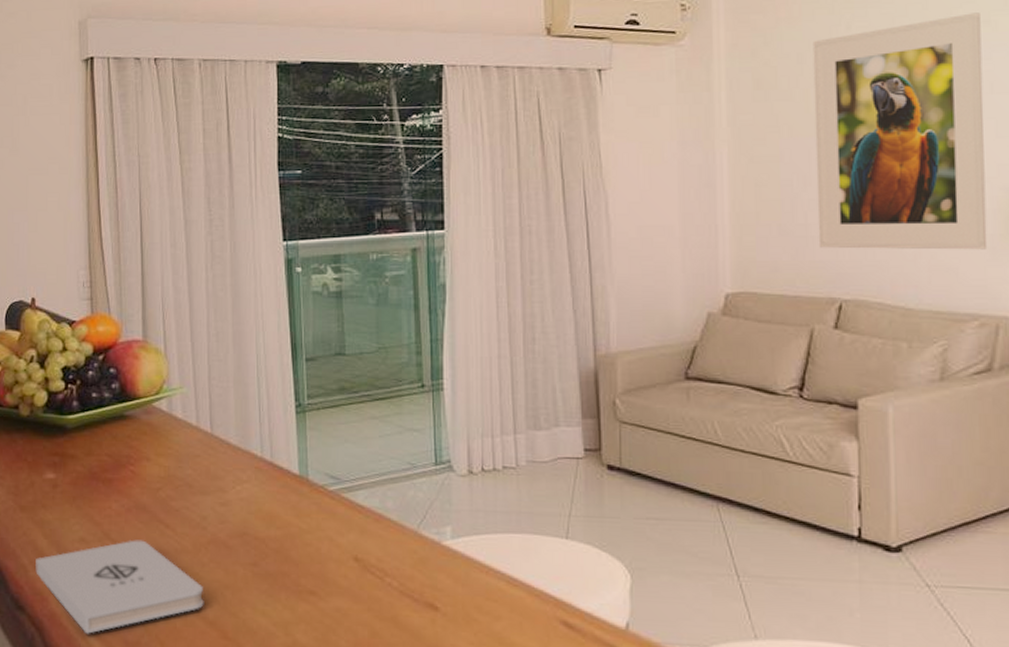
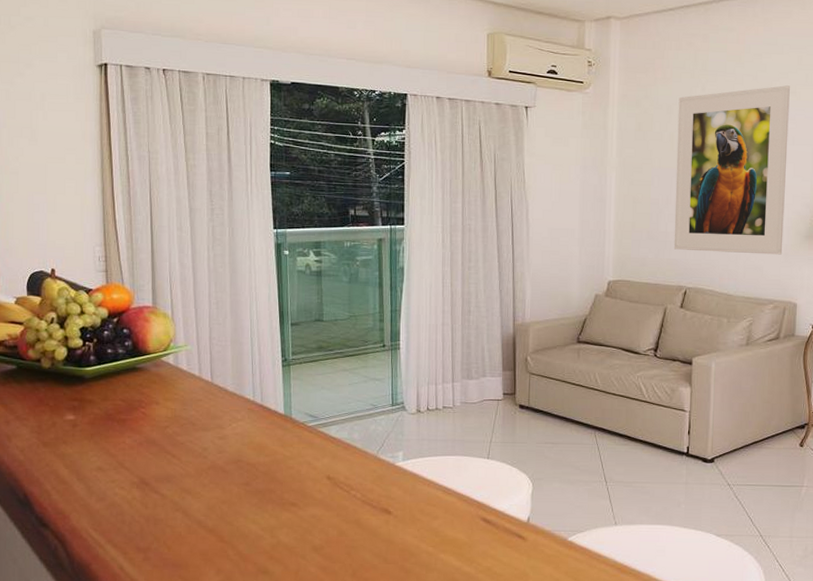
notepad: present [35,539,204,634] -> none [58,467,205,543]

